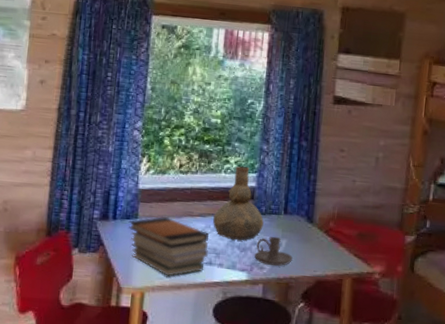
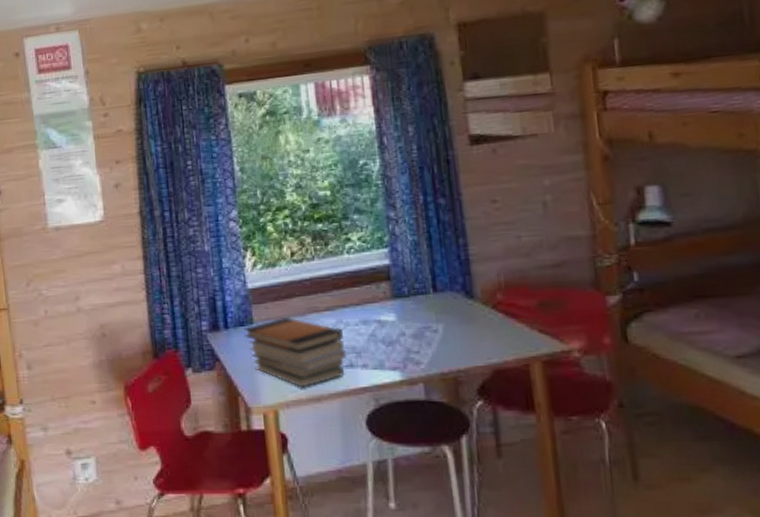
vase: present [212,165,264,241] -> none [343,241,410,334]
candle holder: present [255,236,293,266] -> none [405,321,456,359]

